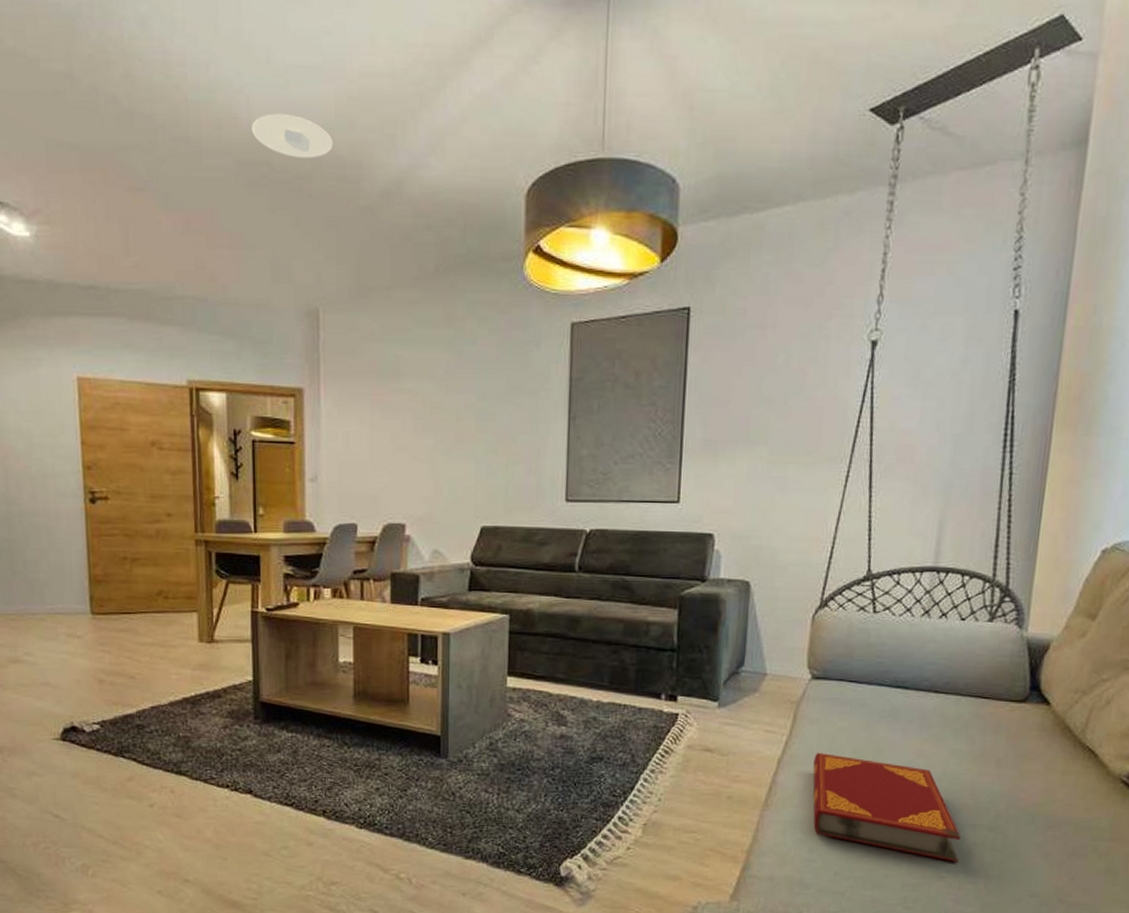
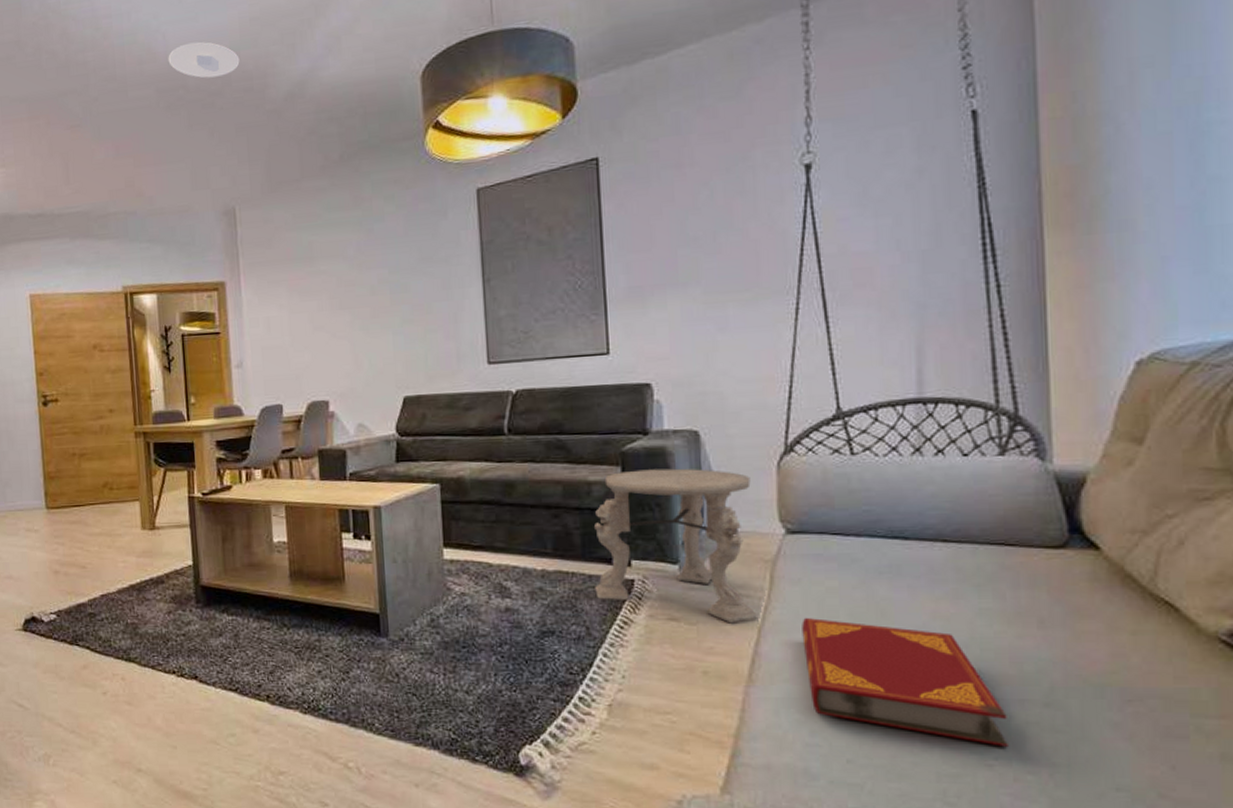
side table: none [643,614,788,756] -> present [595,468,759,623]

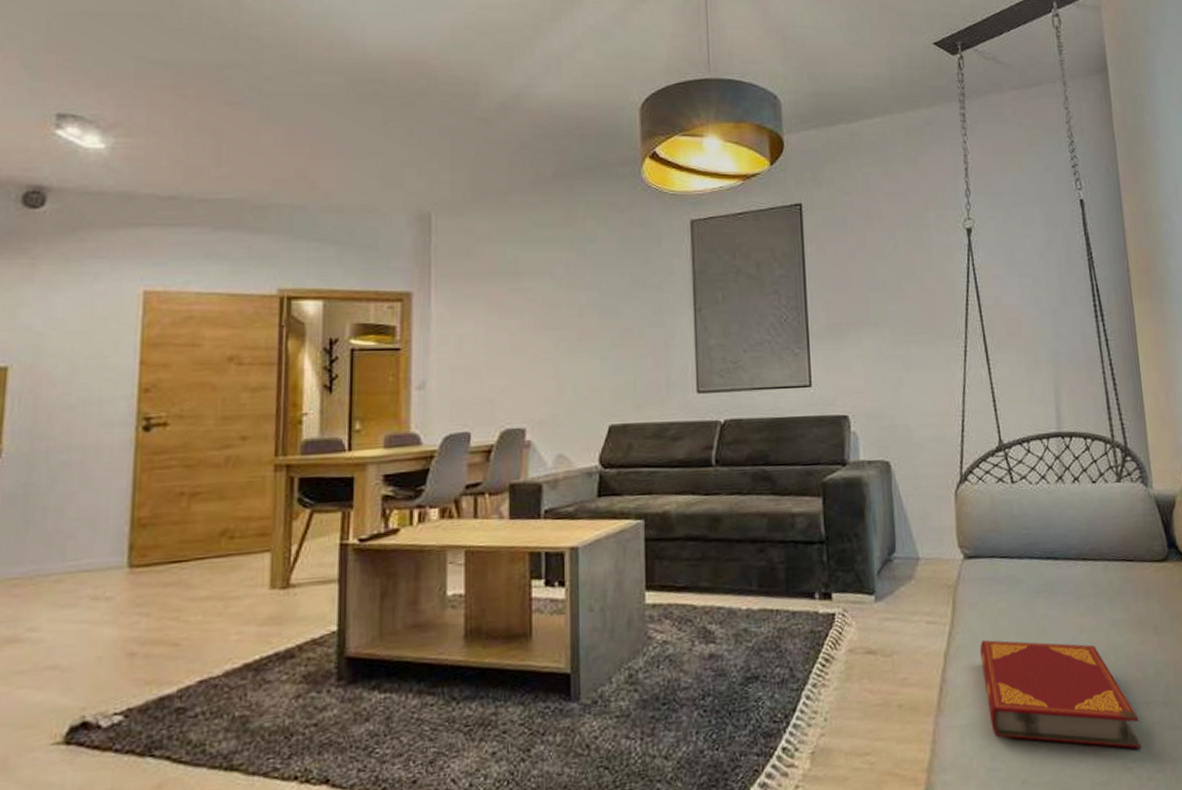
recessed light: present [168,41,240,78] -> none [365,37,449,77]
side table: present [595,468,759,623] -> none [798,498,945,652]

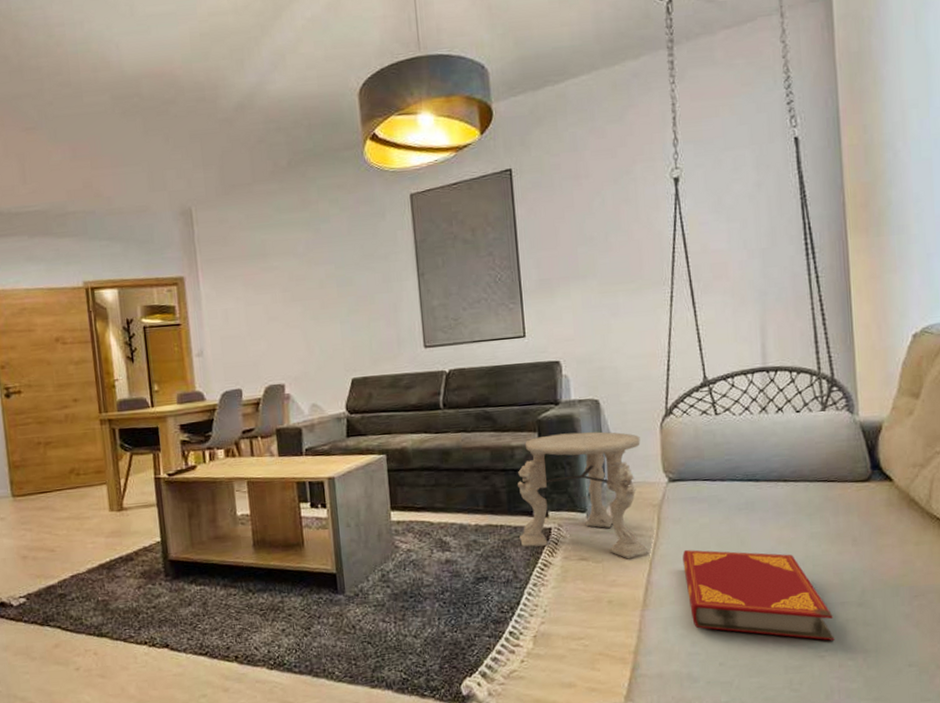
side table: none [798,498,945,652] -> present [518,431,650,559]

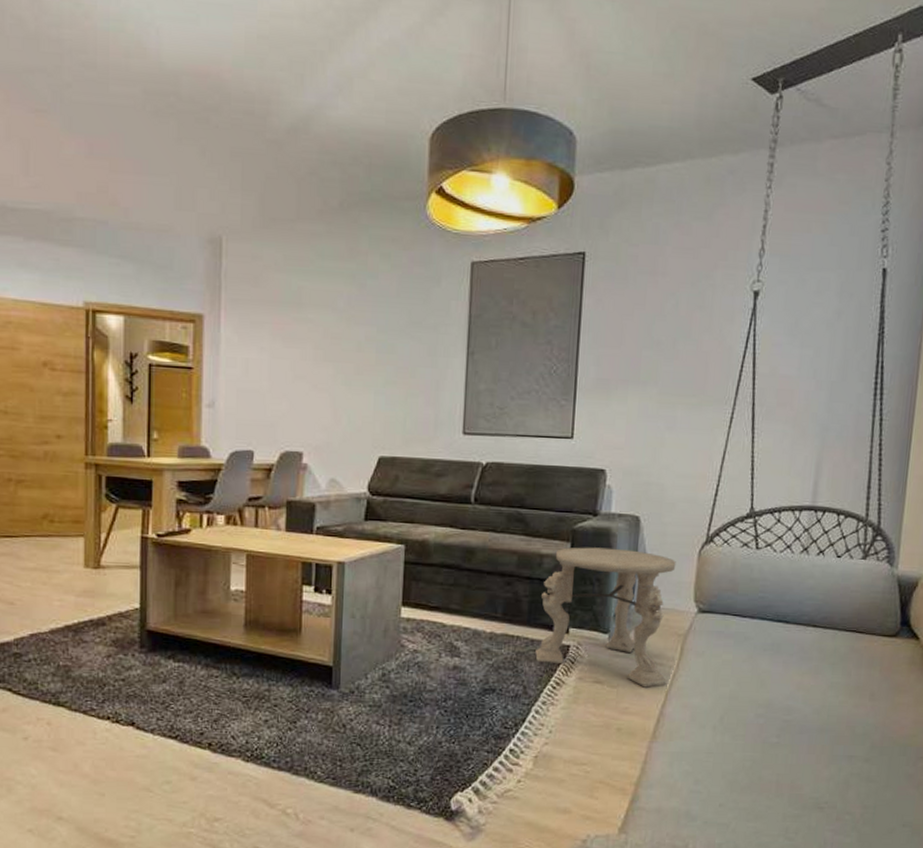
hardback book: present [682,550,835,641] -> none [699,685,839,793]

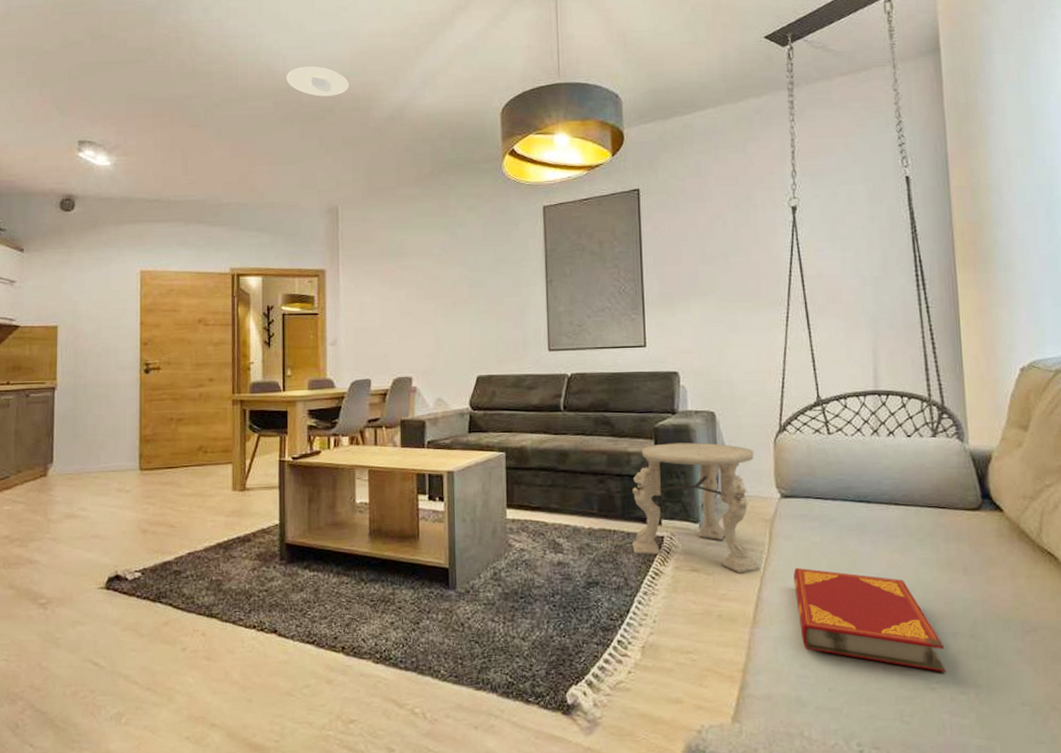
recessed light: none [160,46,242,92] -> present [286,66,349,97]
hardback book: none [699,685,839,793] -> present [793,568,946,672]

